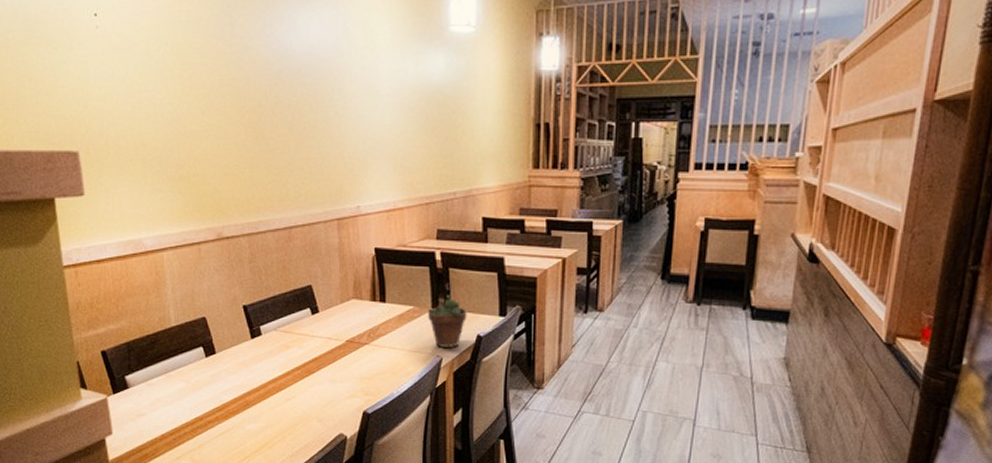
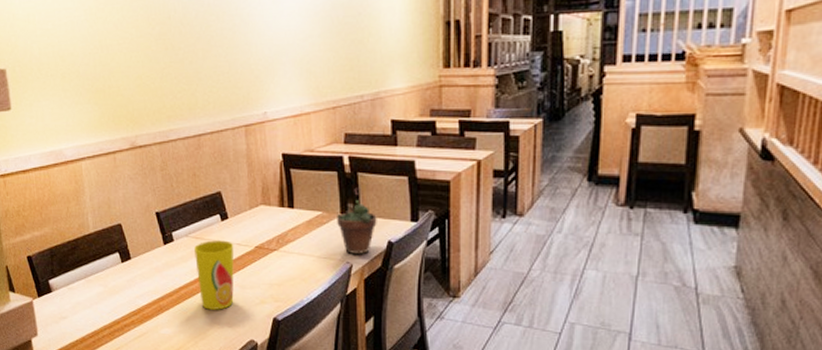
cup: none [283,334,325,404] -> present [194,240,234,310]

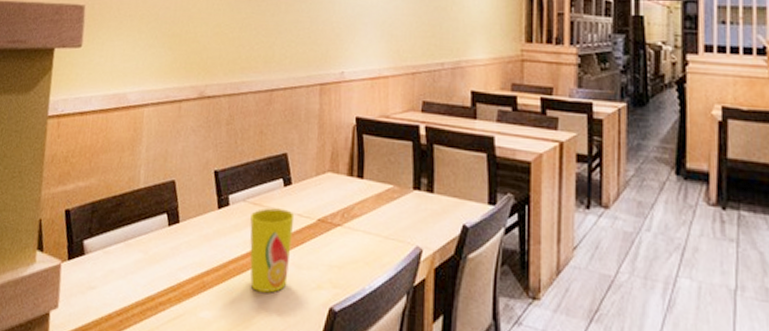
succulent plant: present [337,187,377,254] -> none [409,161,452,238]

